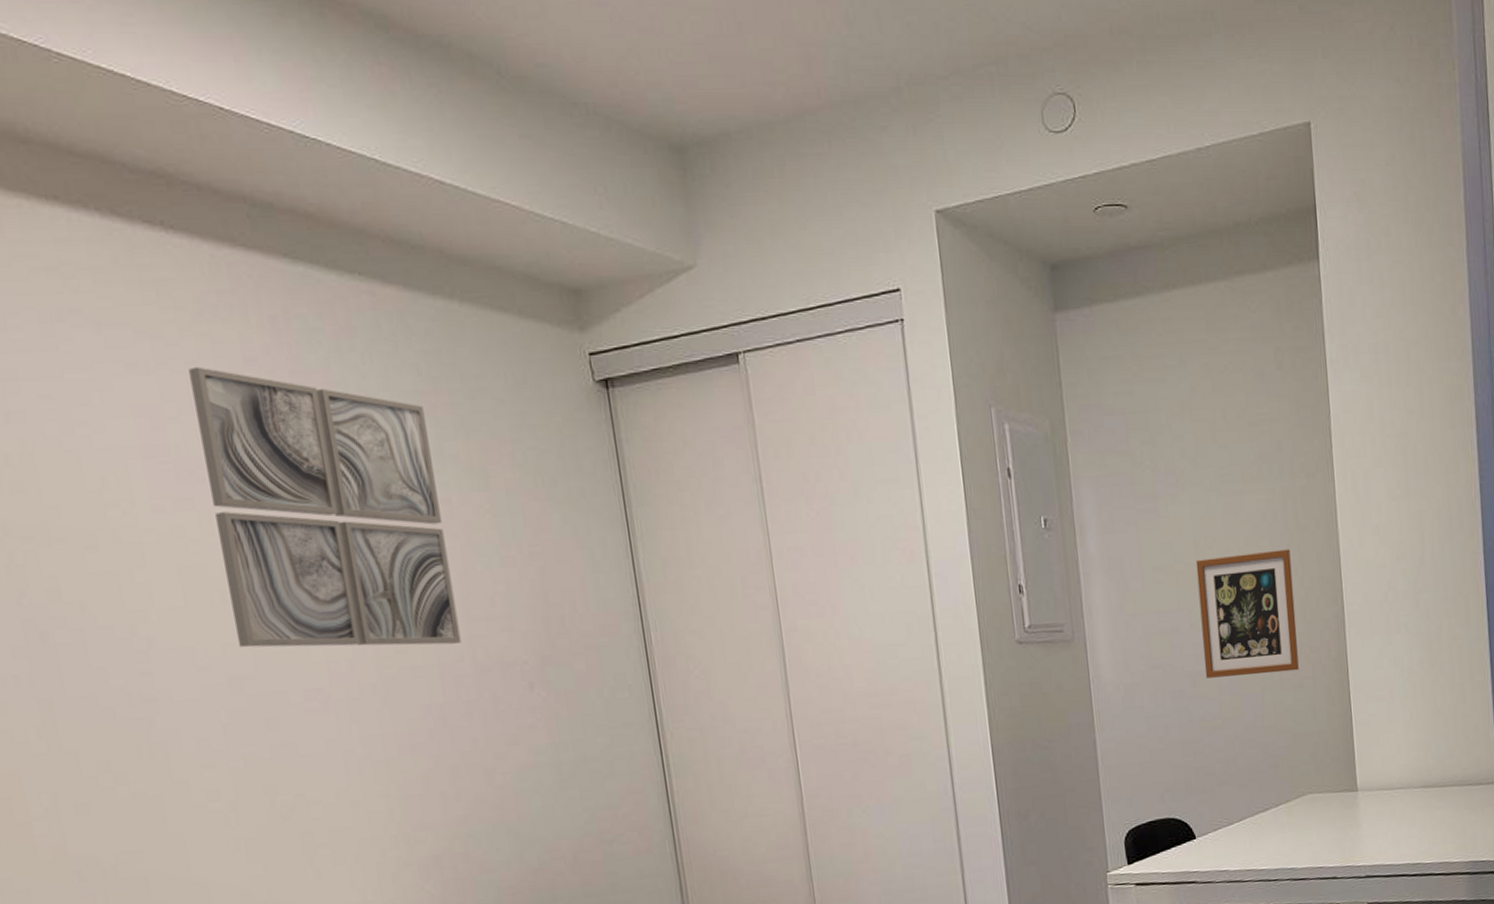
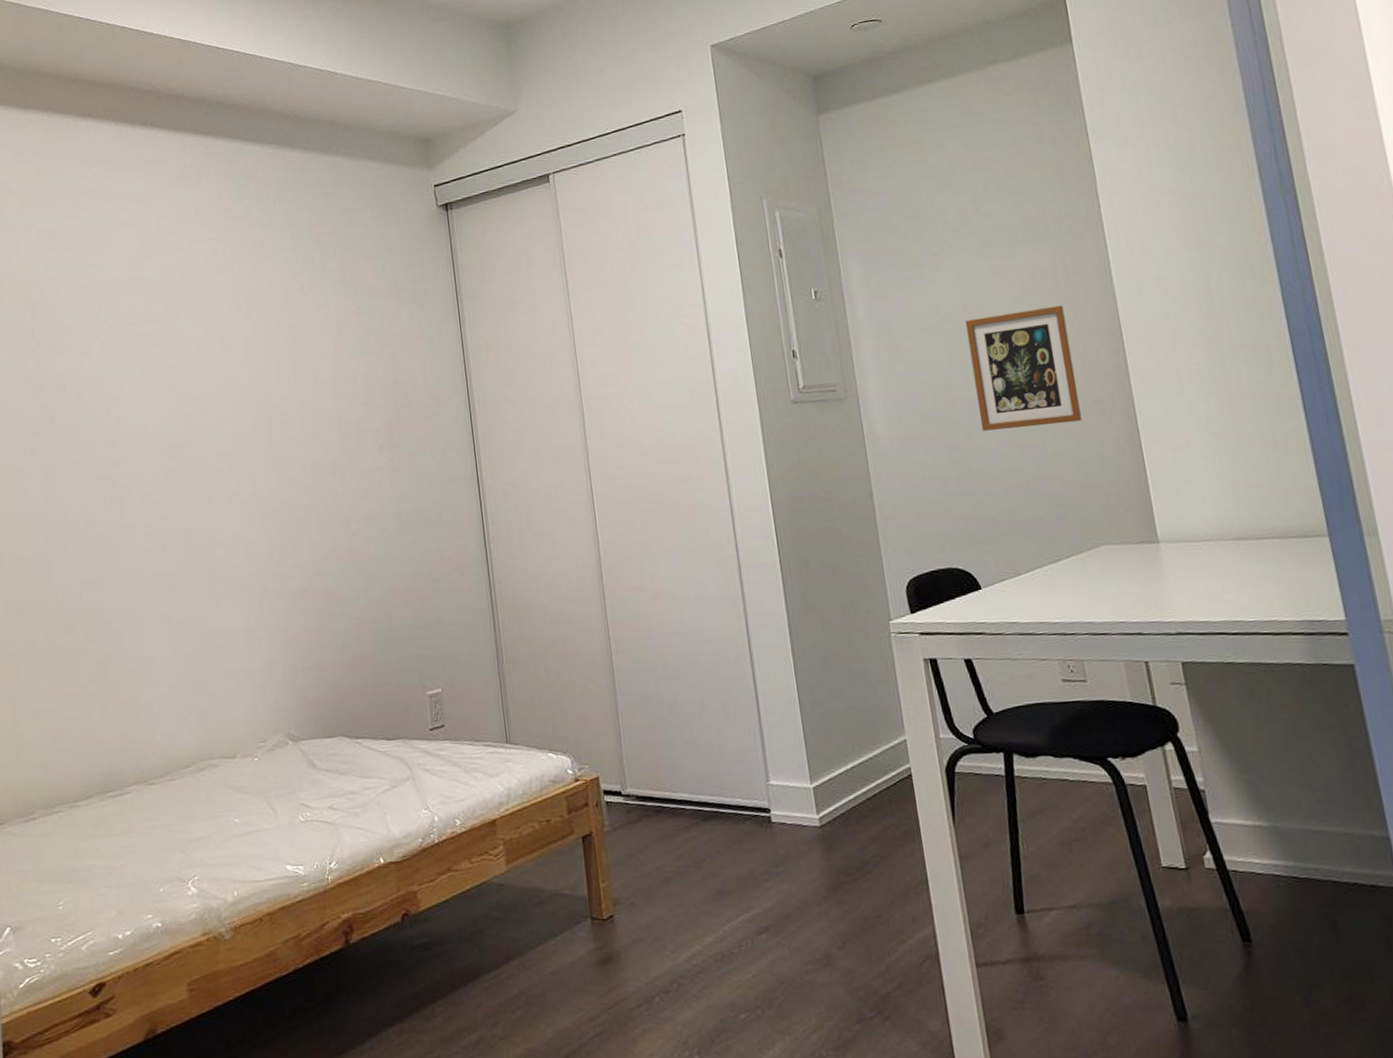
wall art: present [188,366,462,648] -> none [160,220,331,424]

